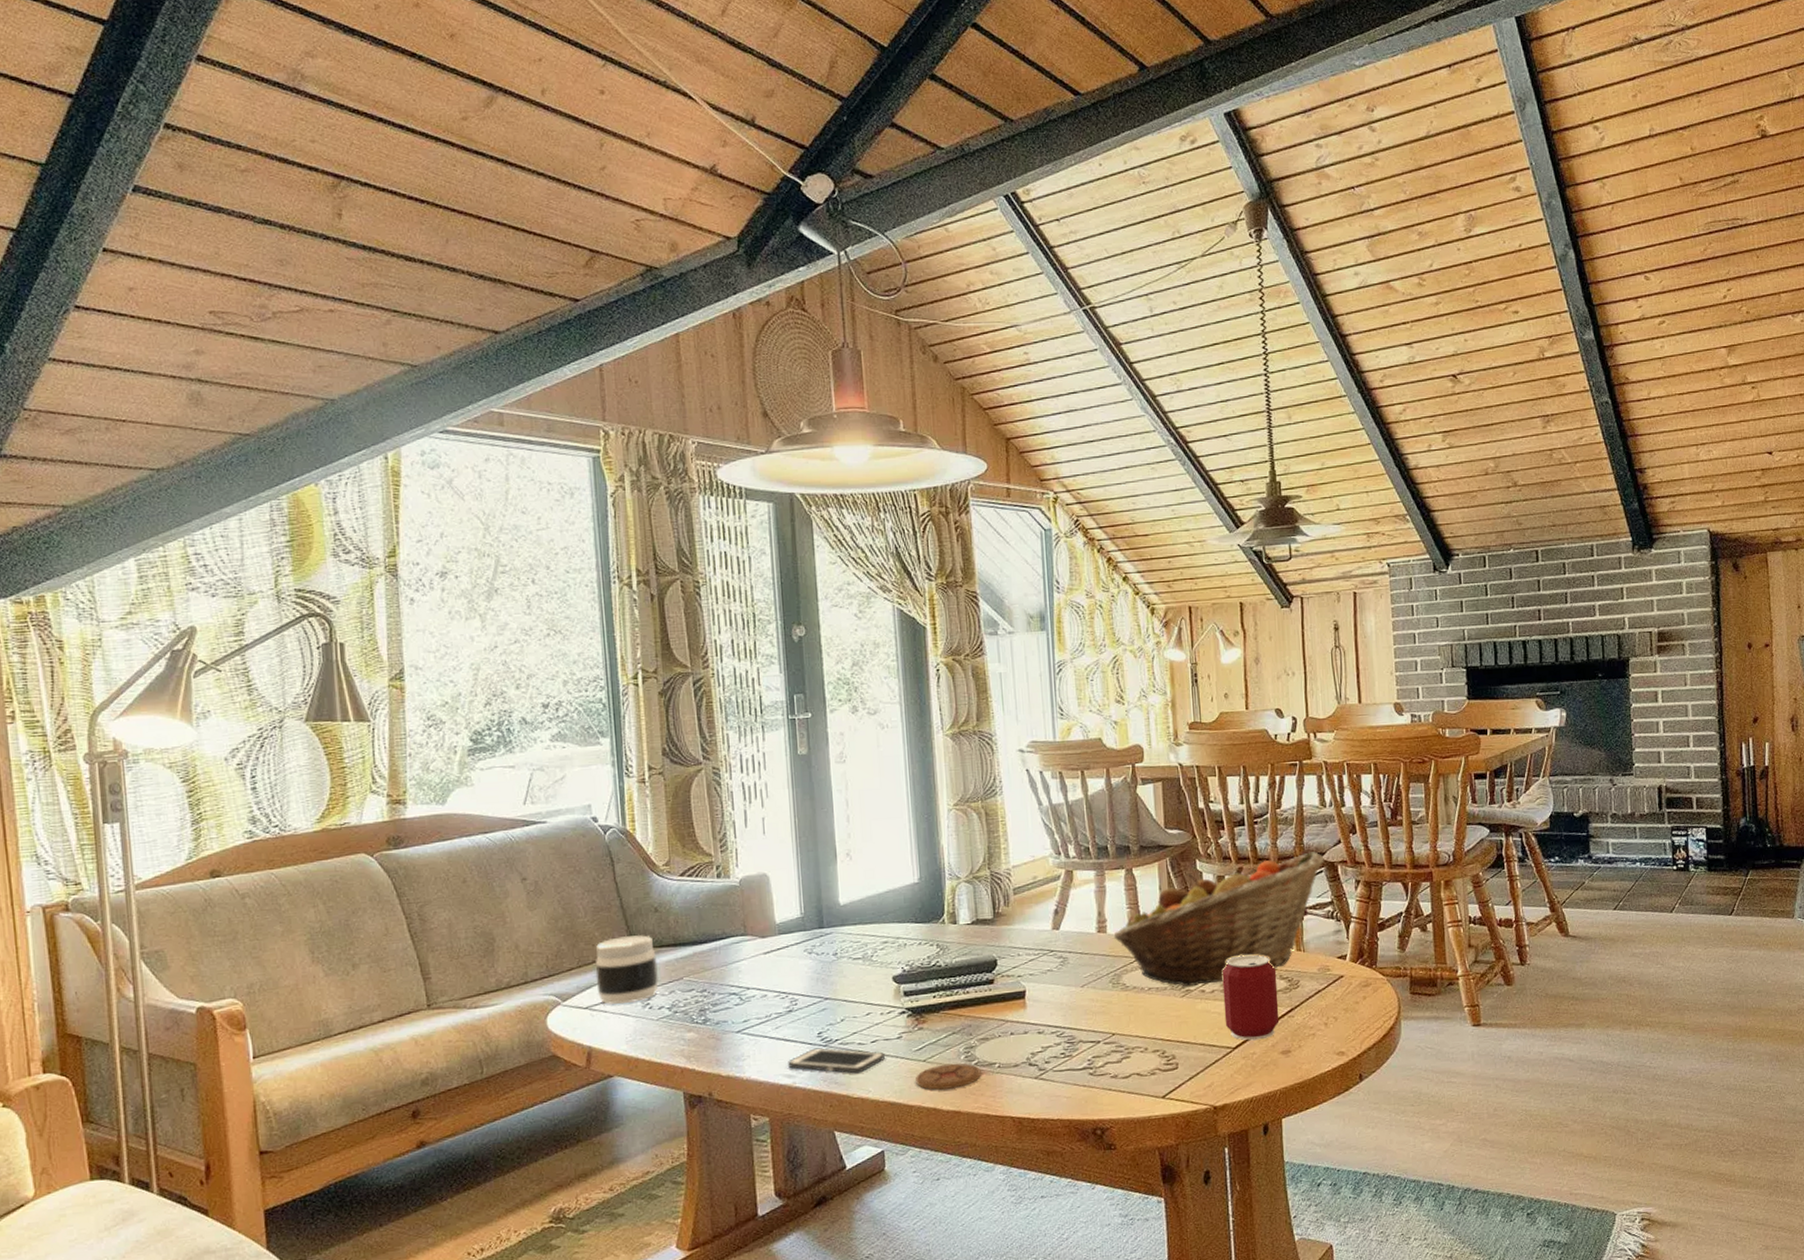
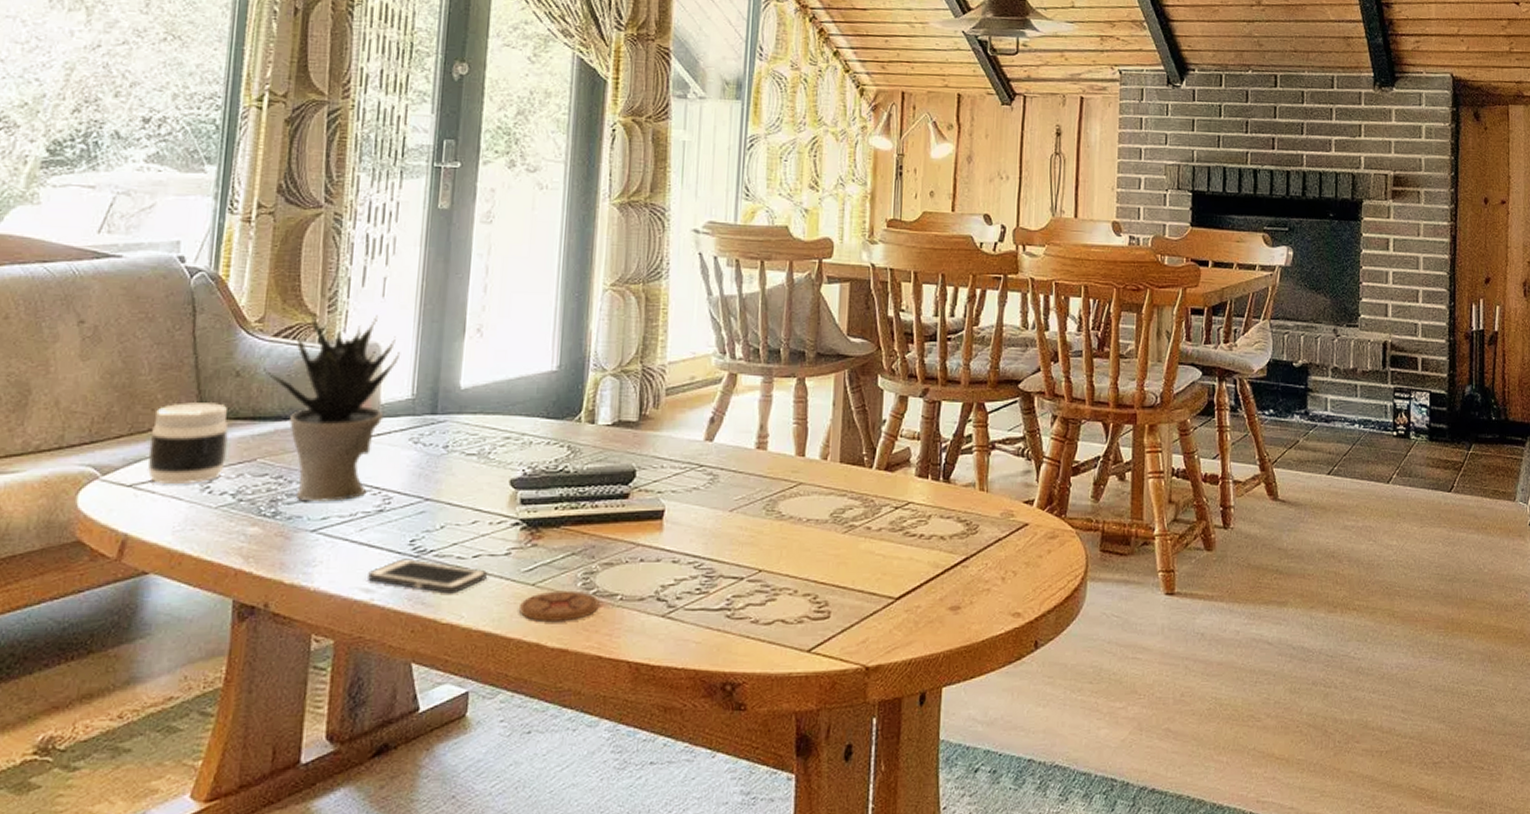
potted plant: none [676,850,786,1009] -> present [264,315,401,502]
fruit basket: present [1113,851,1324,987] -> none [774,378,1020,522]
can: present [1222,954,1280,1041] -> none [889,490,954,591]

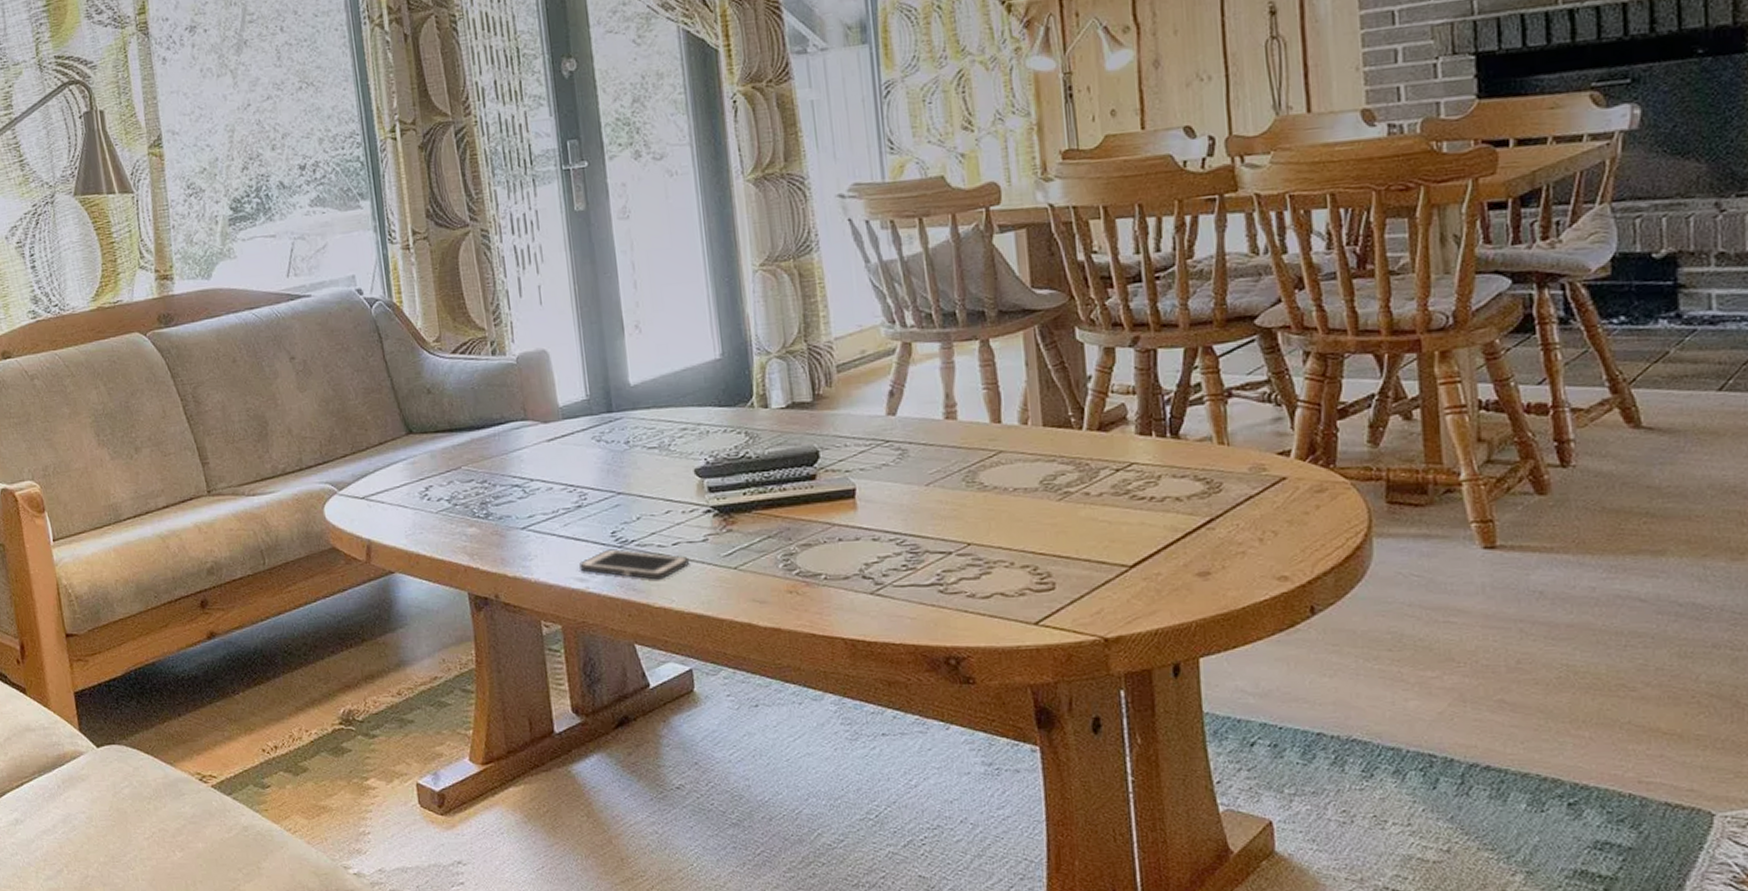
jar: present [147,402,229,485] -> none [369,419,436,496]
potted plant: present [264,315,401,502] -> none [450,323,568,502]
coaster: present [520,590,599,623] -> none [726,572,804,603]

